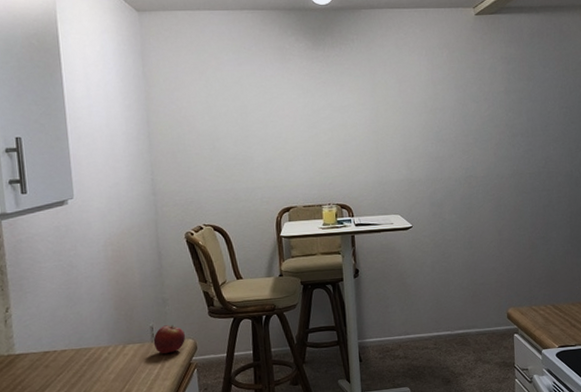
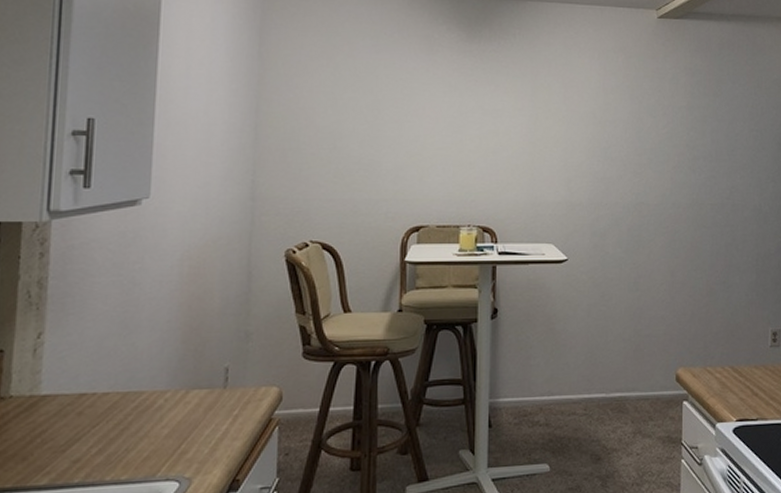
fruit: present [153,324,186,354] -> none [226,366,270,404]

